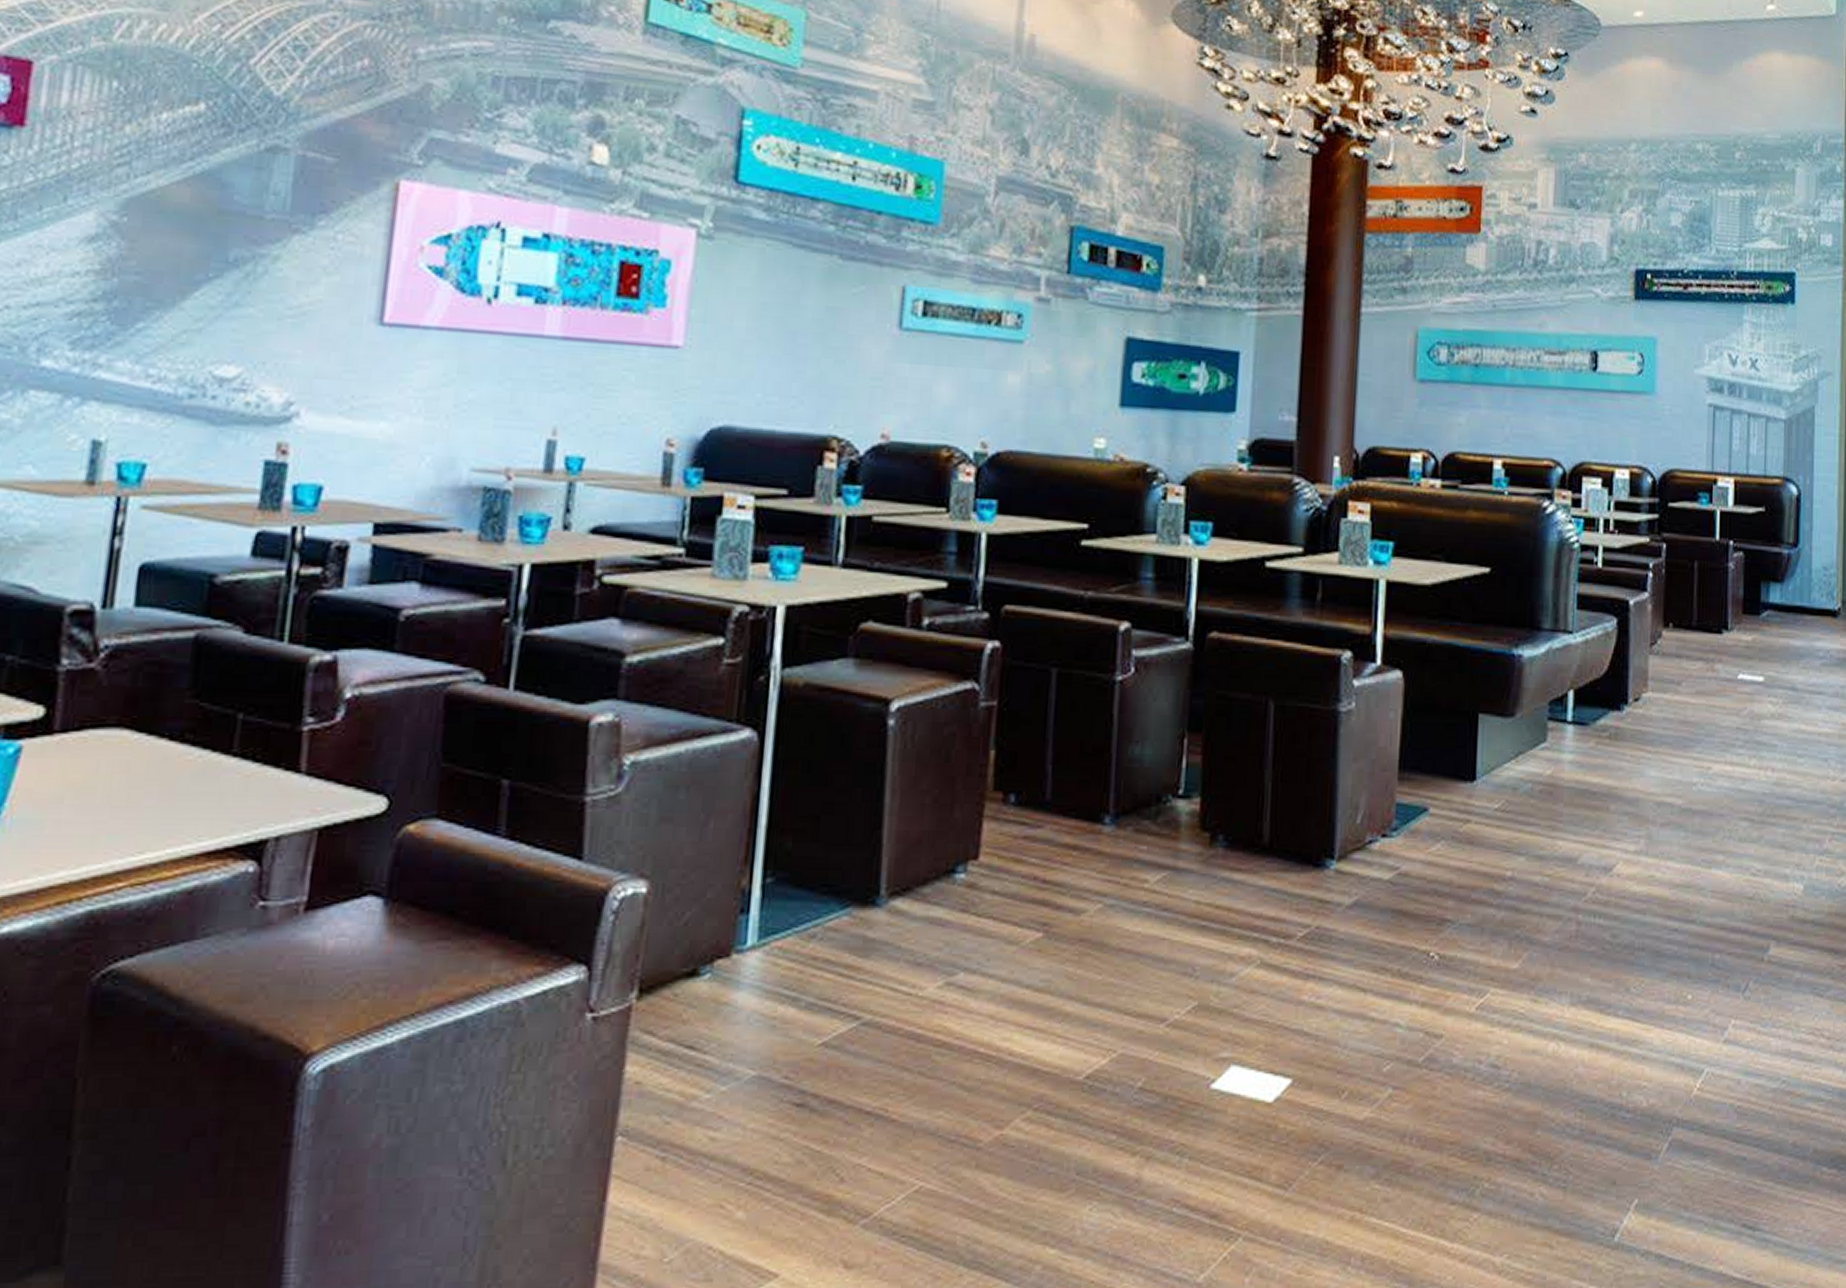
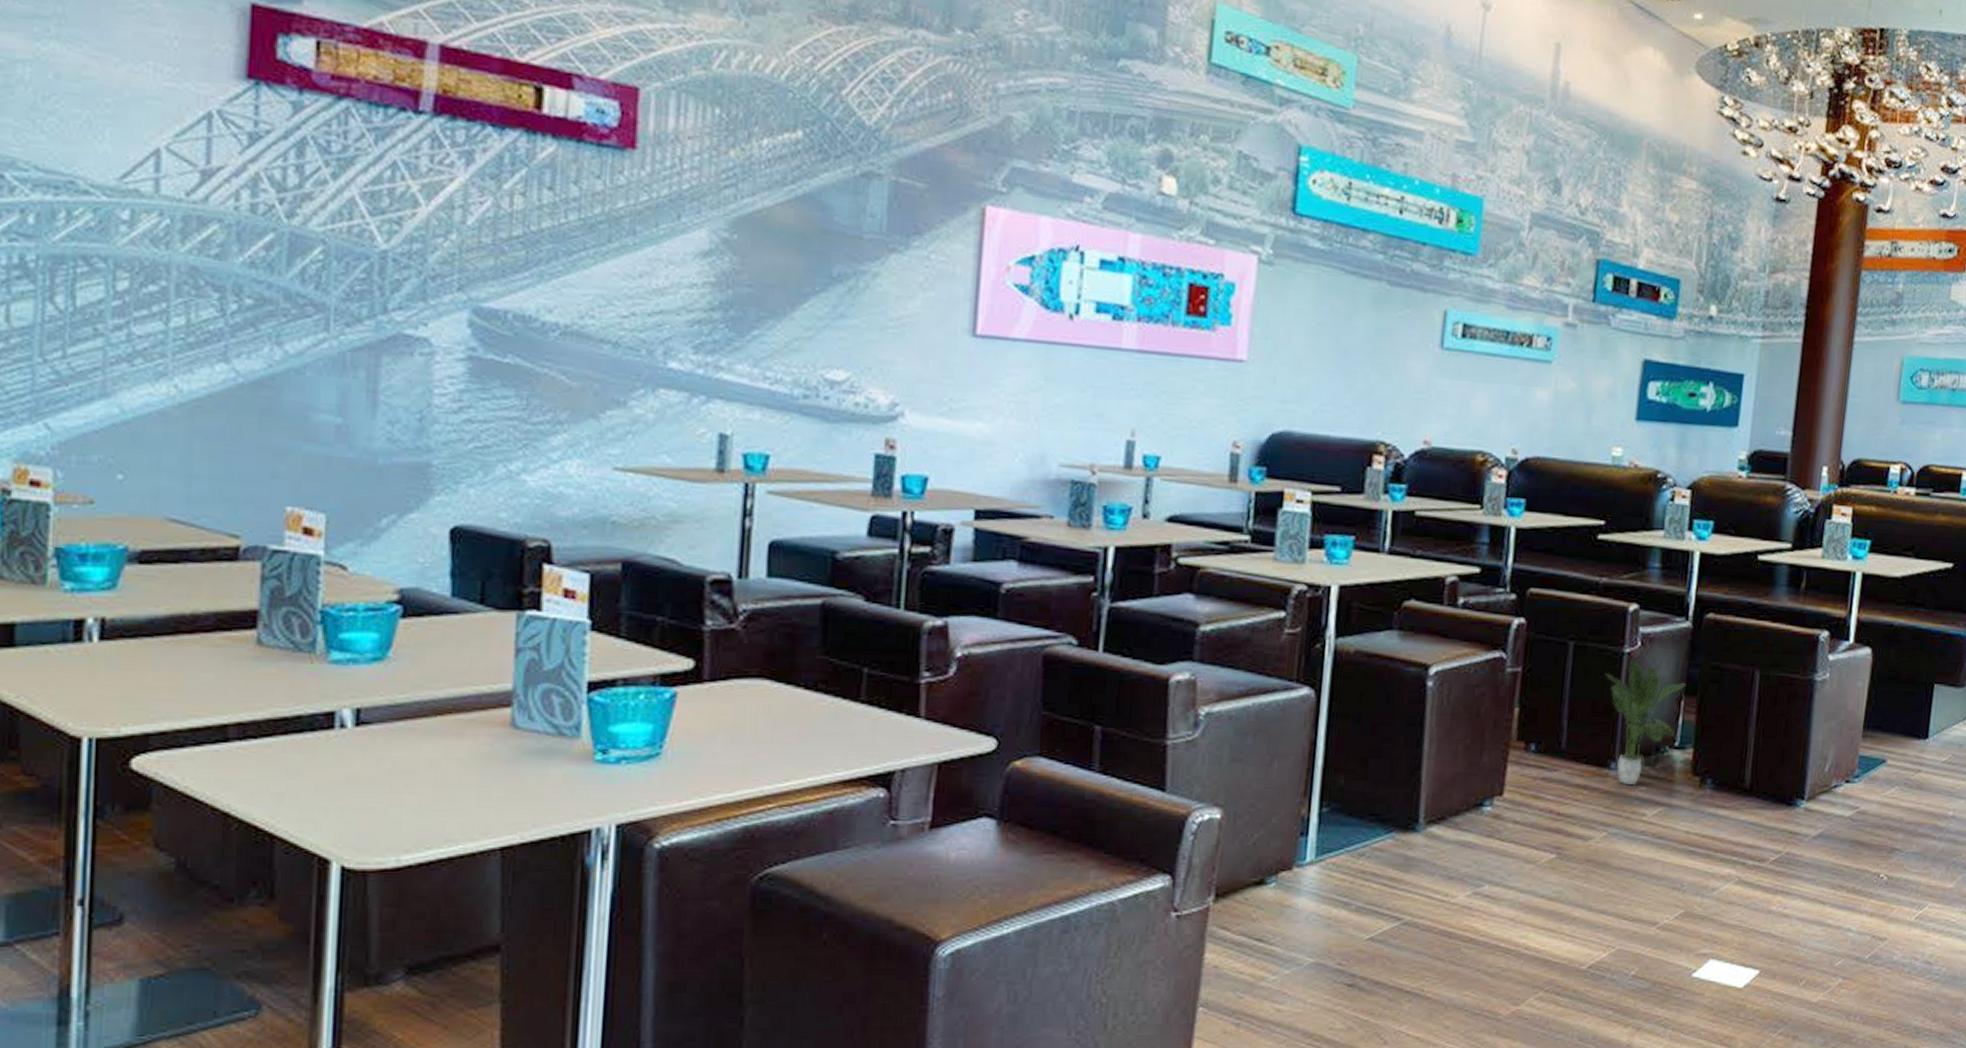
potted plant: none [1093,689,1189,845] -> present [1604,660,1686,786]

